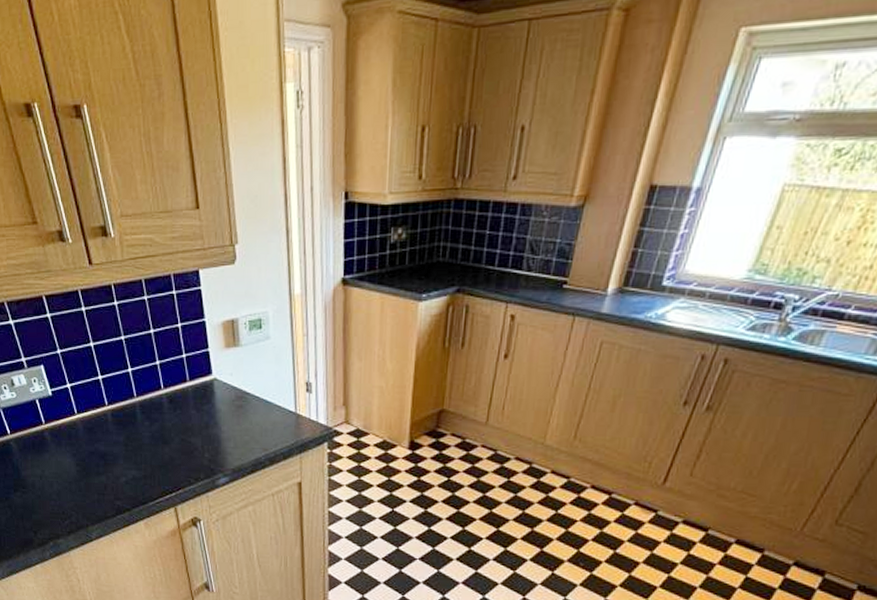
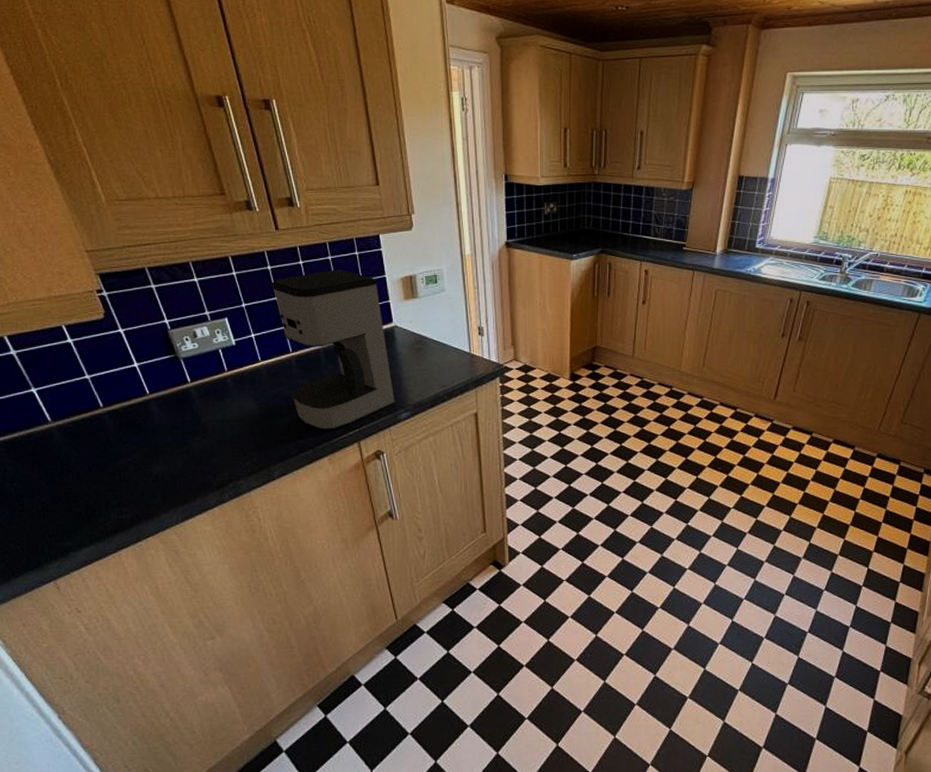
coffee maker: none [86,310,213,493] -> present [271,269,395,431]

